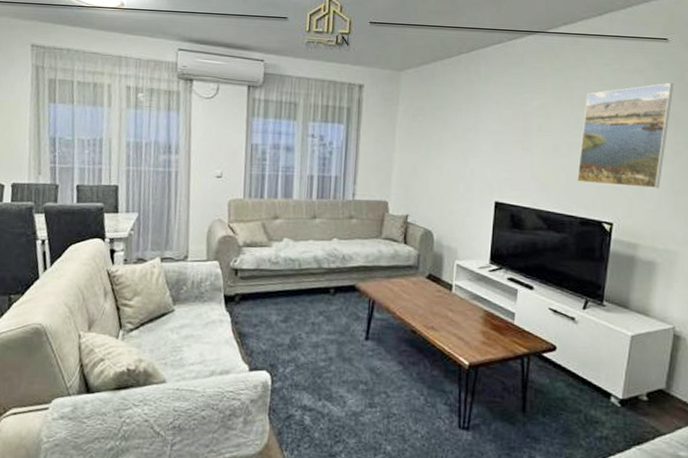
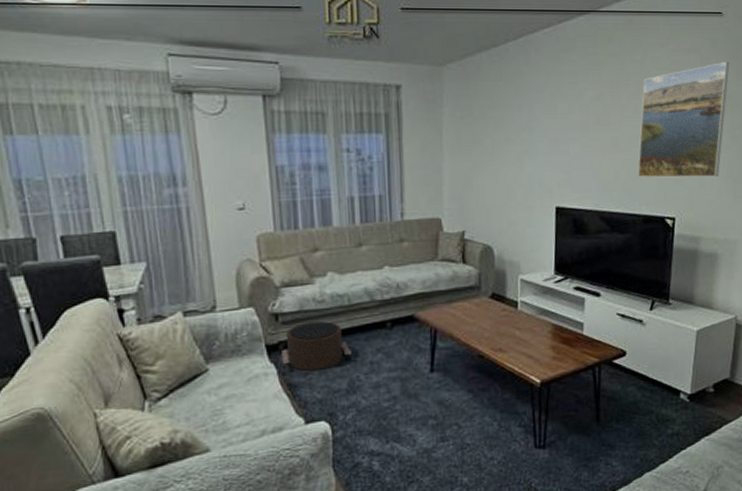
pouf: none [236,280,297,324] -> present [282,321,351,371]

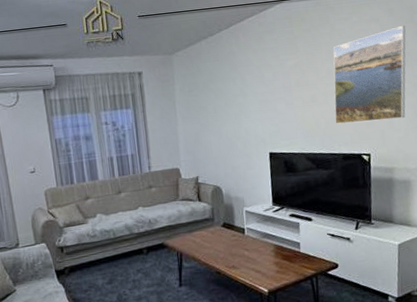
pouf: present [282,321,351,371] -> none [67,251,118,289]

